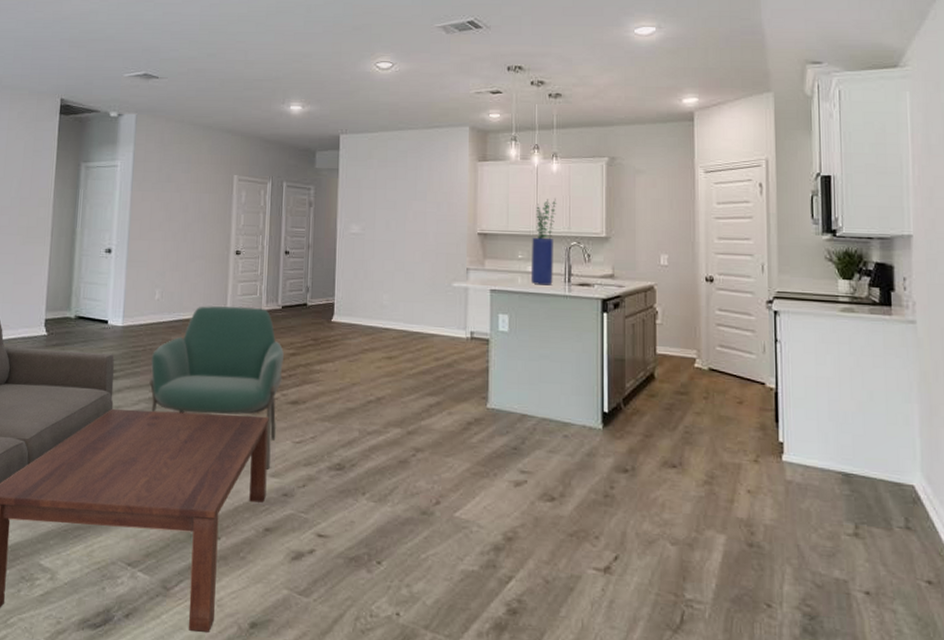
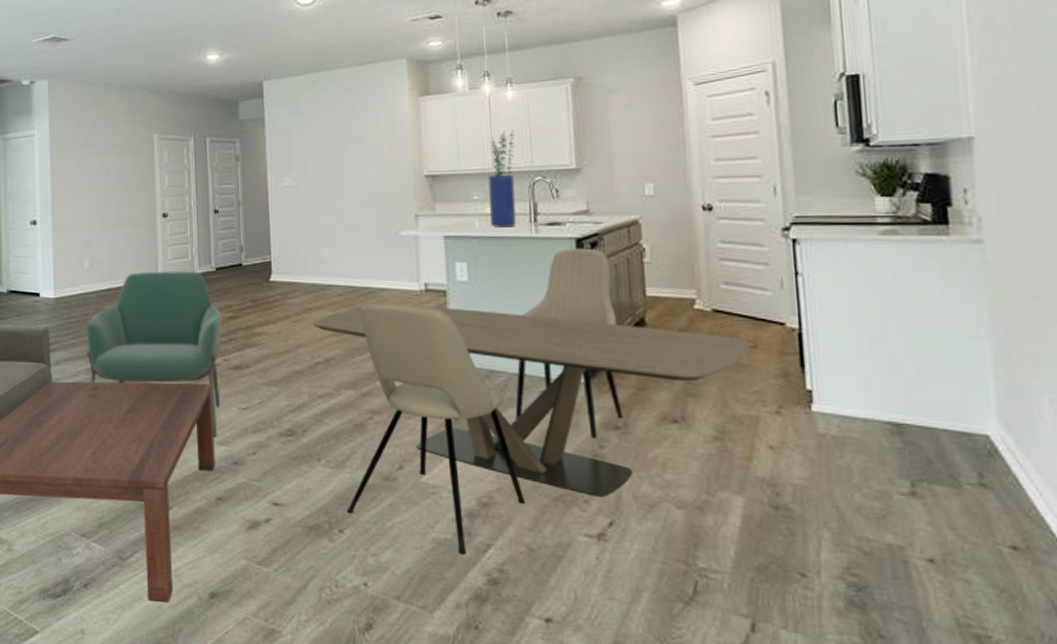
dining table: none [367,350,737,534] -> present [312,305,750,497]
dining chair: none [385,346,545,586] -> present [346,302,525,555]
dining chair: none [541,307,631,480] -> present [515,248,623,439]

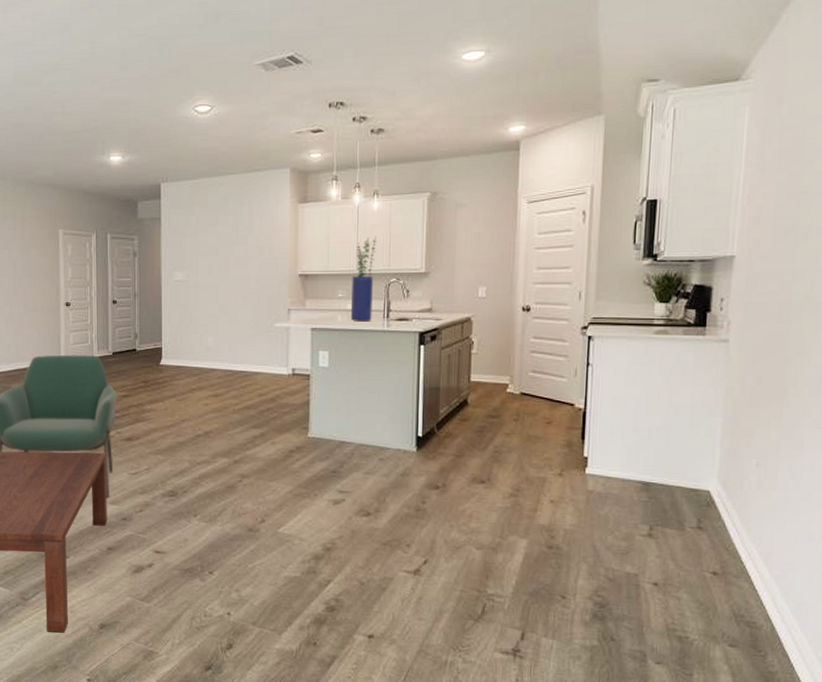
dining table: present [312,305,750,497] -> none [195,386,546,542]
dining chair: present [346,302,525,555] -> none [216,384,360,589]
dining chair: present [515,248,623,439] -> none [358,340,445,496]

